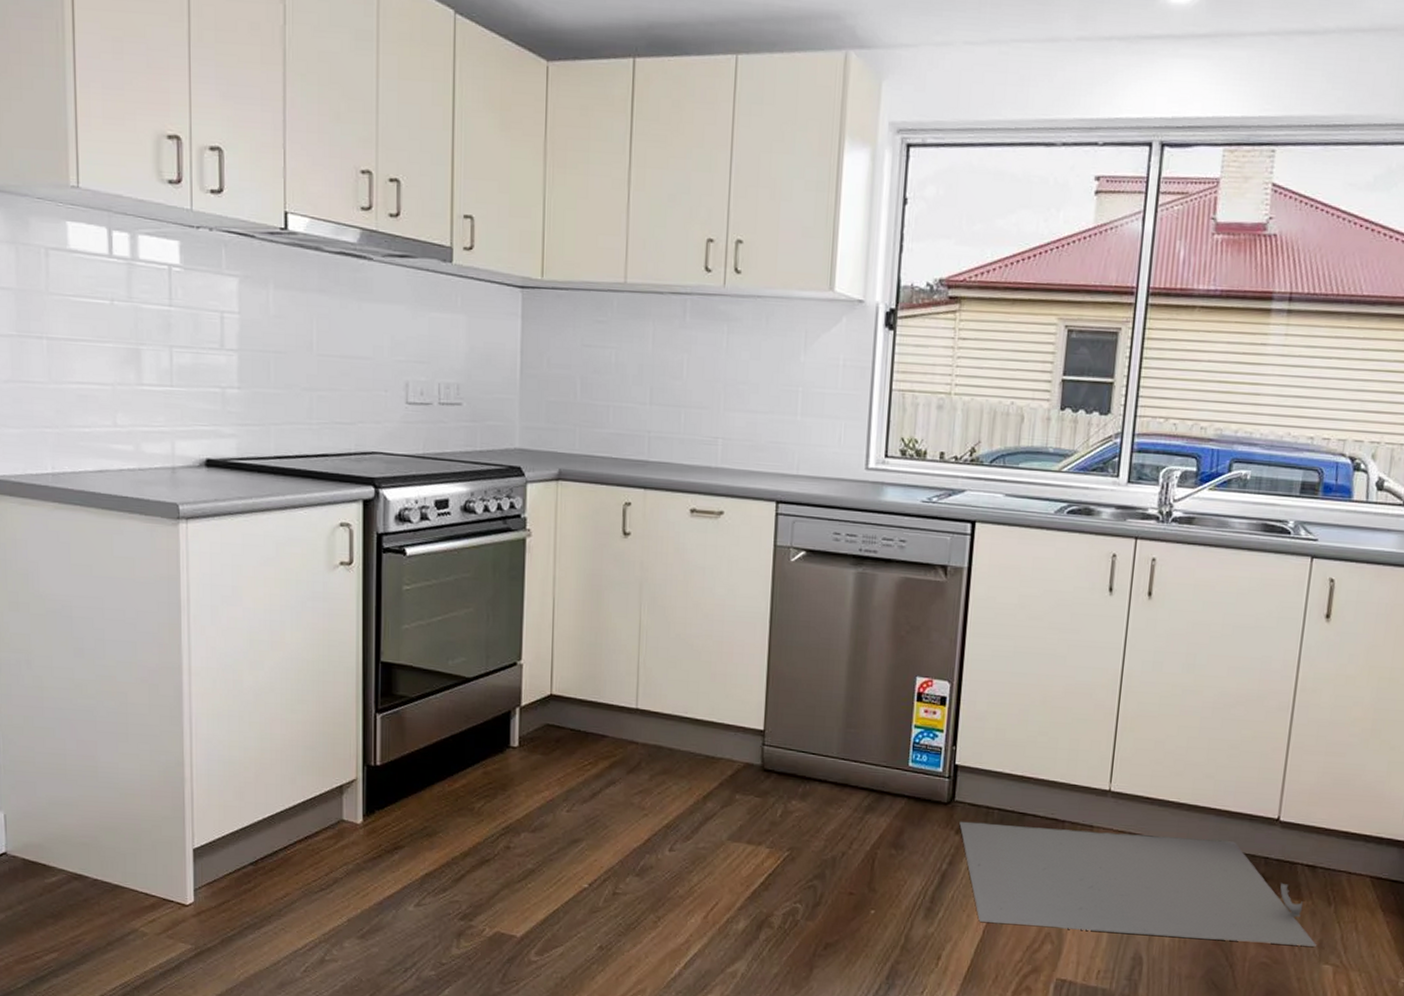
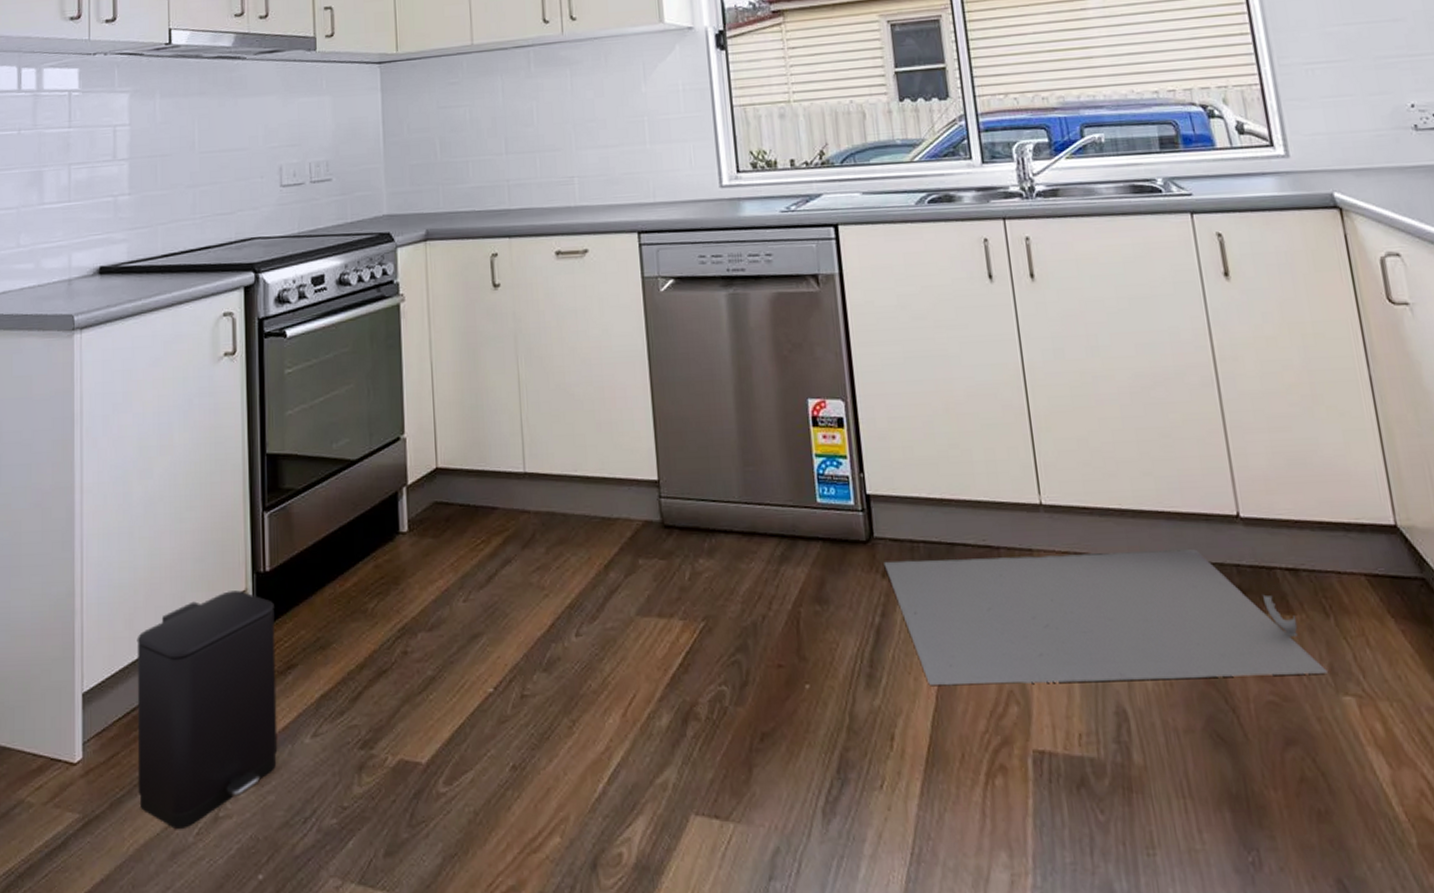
pedal bin: none [247,778,384,966] -> present [137,590,278,829]

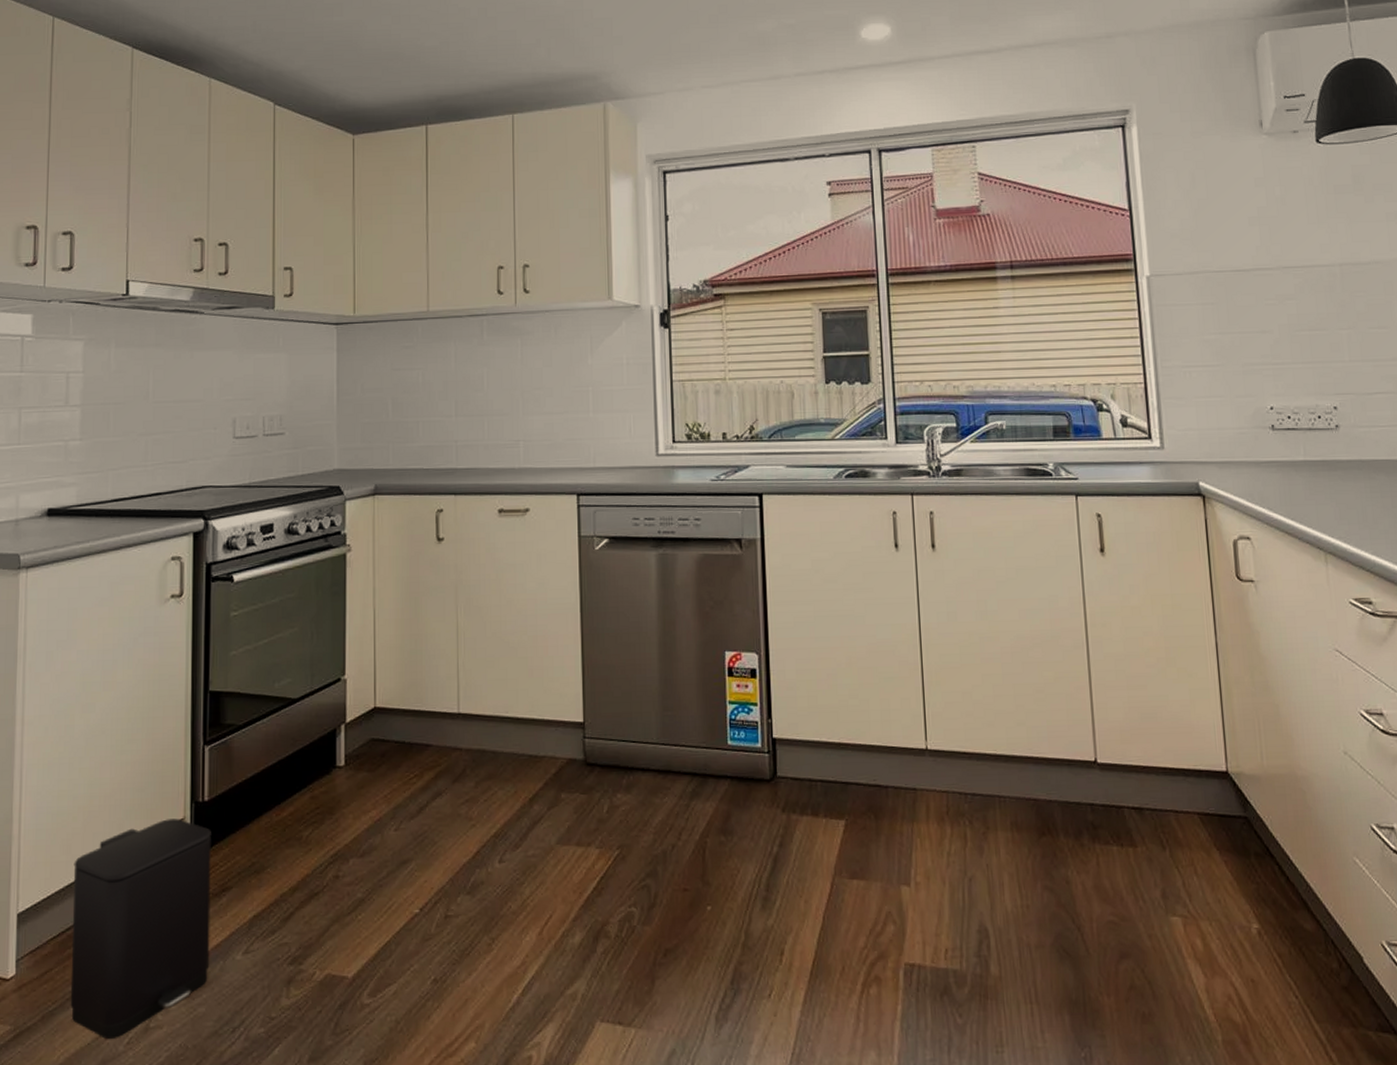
door mat: present [884,549,1329,686] -> none [784,790,1161,908]

